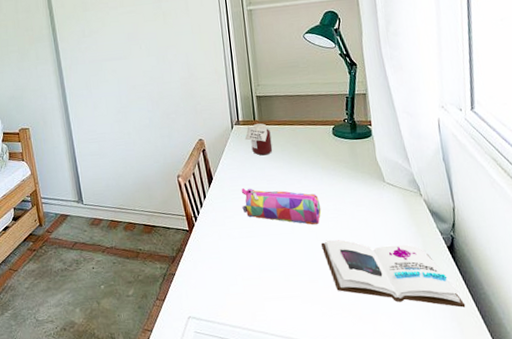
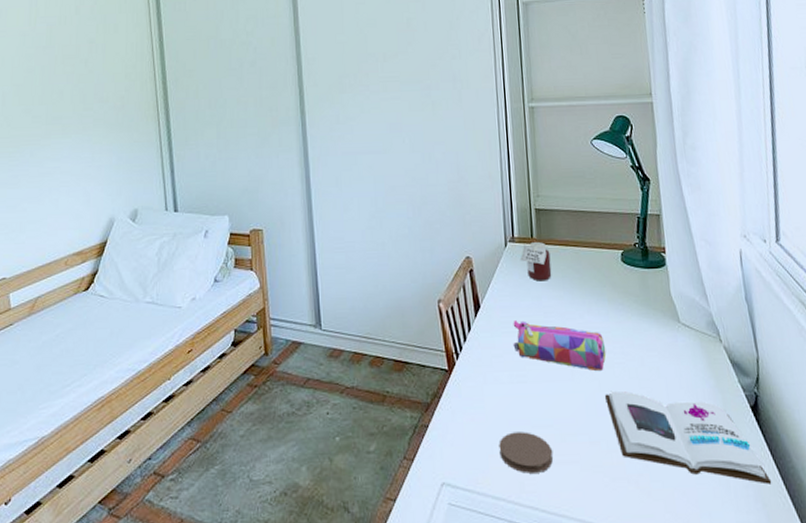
coaster: none [233,275,279,307] -> present [499,432,553,473]

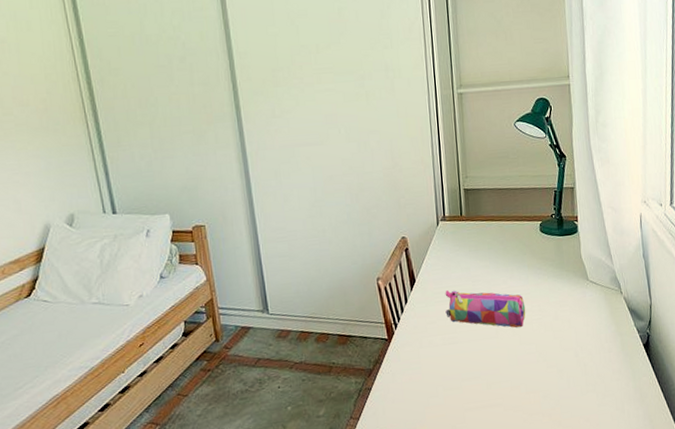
coaster: present [499,432,553,473] -> none [434,384,480,419]
jar: present [520,242,552,281] -> none [450,219,479,254]
book: present [605,390,772,485] -> none [525,342,657,405]

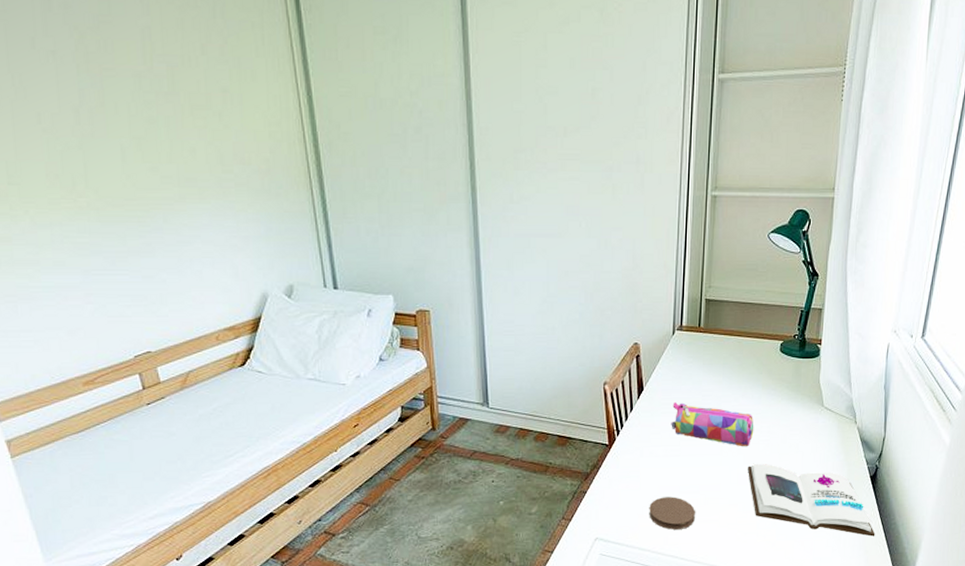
coaster: none [434,384,480,419] -> present [649,496,696,530]
book: none [525,342,657,405] -> present [748,463,875,537]

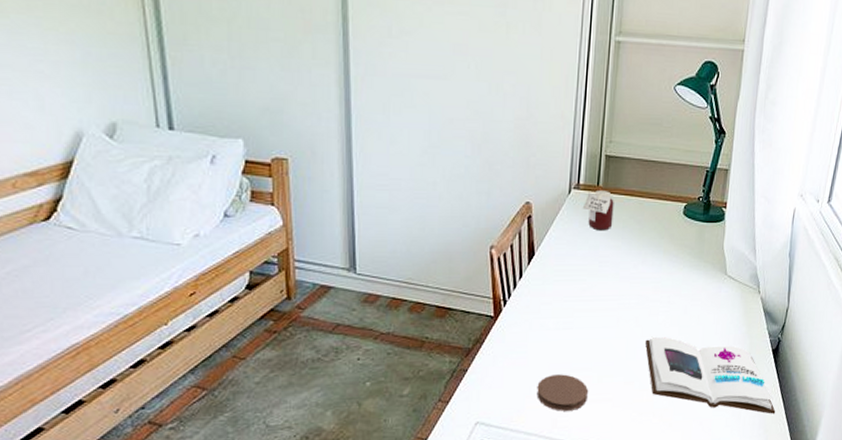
pencil case: present [671,401,754,447] -> none [564,268,654,319]
jar: none [685,331,715,368] -> present [582,191,614,231]

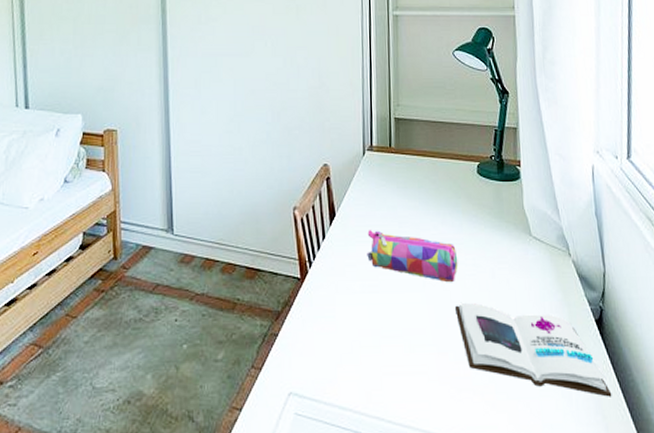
coaster: present [537,374,589,411] -> none [348,342,402,384]
pencil case: none [564,268,654,319] -> present [367,229,458,283]
jar: present [582,191,614,231] -> none [377,152,408,191]

